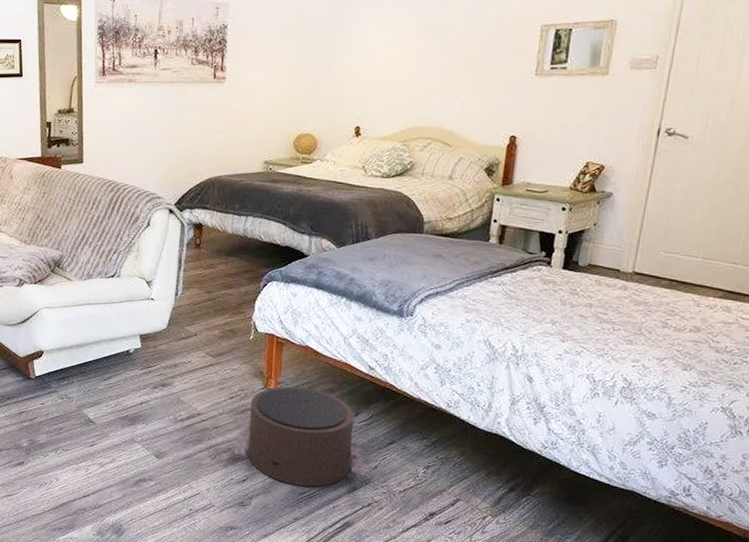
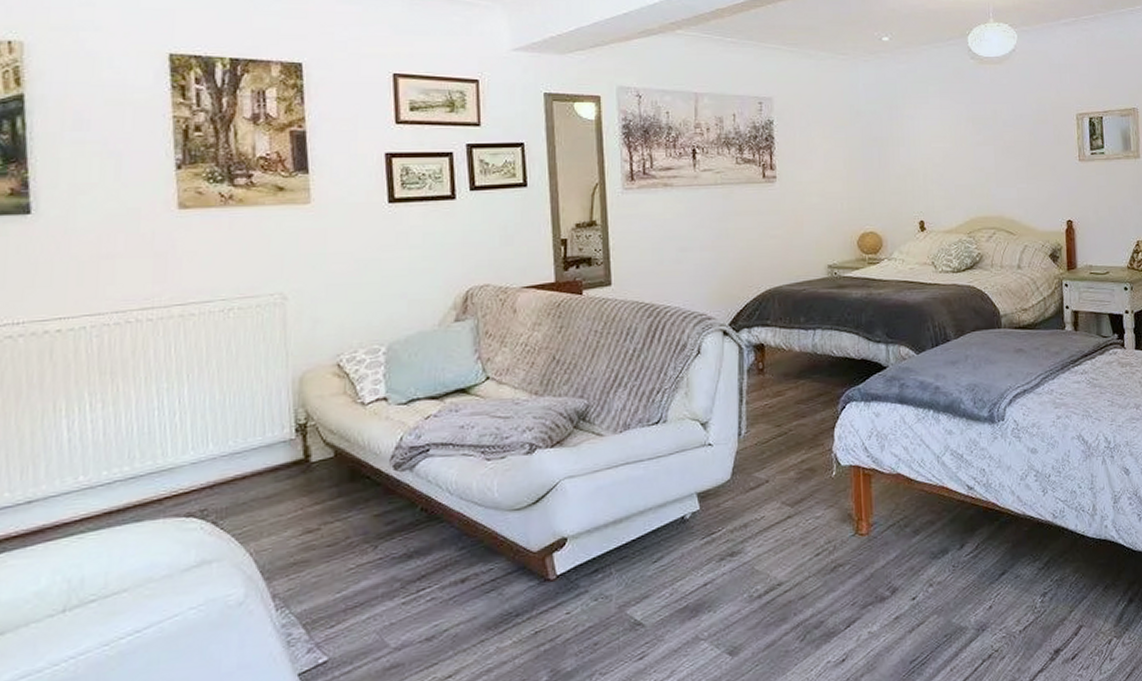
pouf: present [234,386,366,487] -> none [828,524,980,653]

